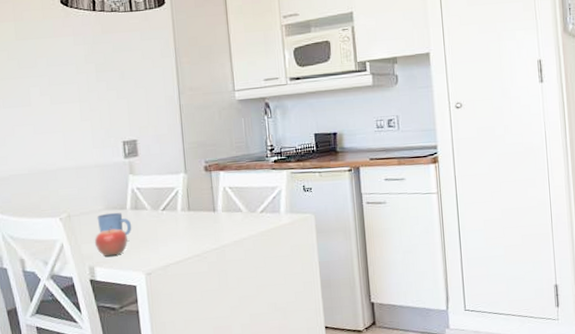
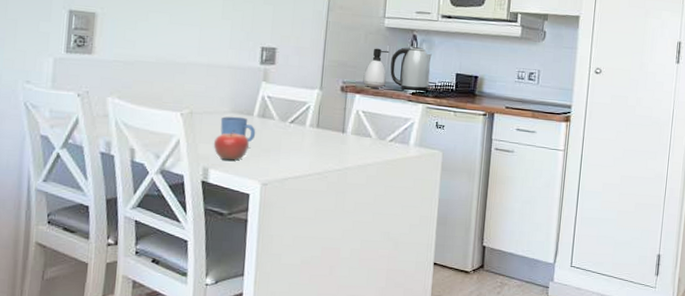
soap dispenser: none [225,122,248,163] -> present [364,48,390,89]
kettle: none [248,113,290,160] -> present [390,46,432,92]

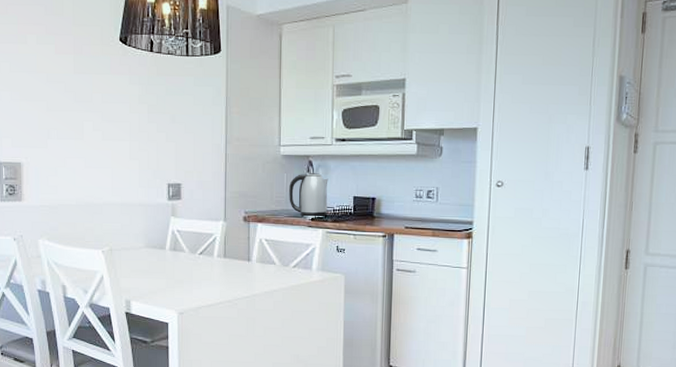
fruit: present [213,129,249,161] -> none [132,263,164,292]
mug: present [220,116,256,143] -> none [137,251,169,275]
soap dispenser: present [364,48,390,89] -> none [265,177,287,217]

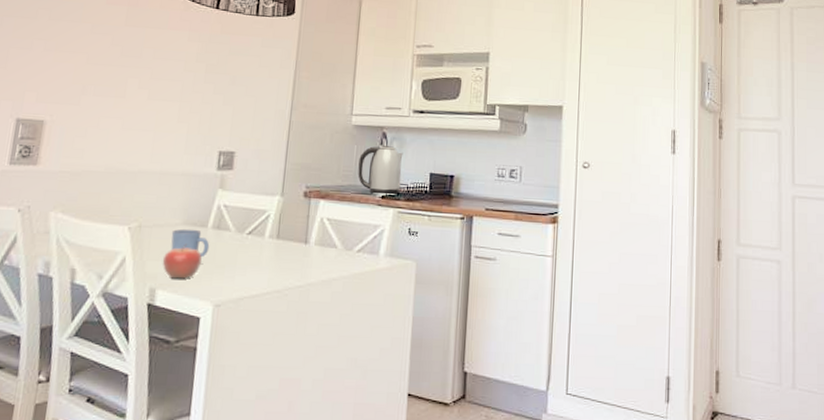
fruit: none [132,263,164,292] -> present [162,243,202,279]
mug: none [137,251,169,275] -> present [171,229,210,258]

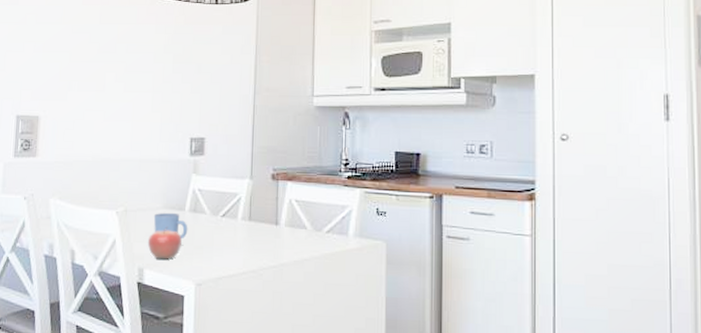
kettle: present [358,145,403,195] -> none [322,124,367,175]

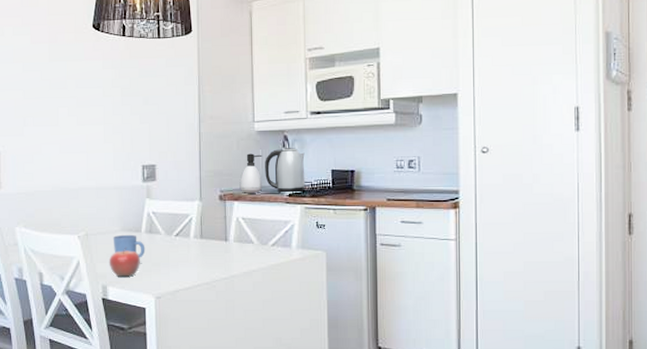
soap dispenser: none [295,130,320,175] -> present [240,153,263,195]
kettle: none [322,124,367,175] -> present [265,147,305,193]

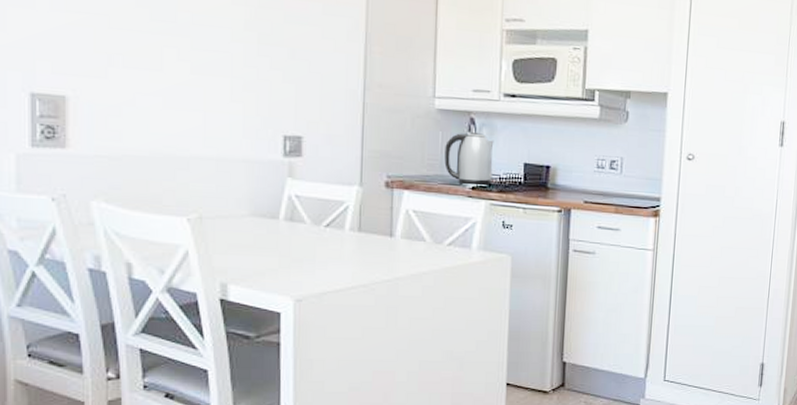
fruit: present [109,247,140,277] -> none [231,236,276,274]
mug: present [113,234,145,258] -> none [238,220,284,252]
soap dispenser: present [240,153,263,195] -> none [413,134,442,184]

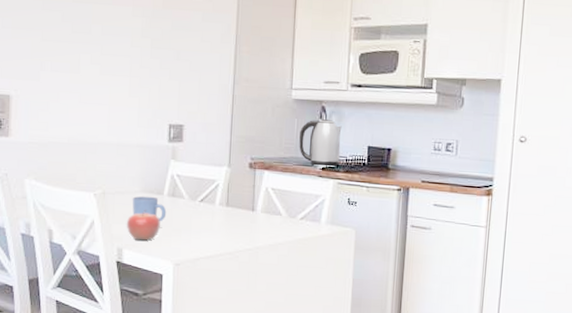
fruit: none [231,236,276,274] -> present [126,209,160,241]
mug: none [238,220,284,252] -> present [132,196,167,222]

